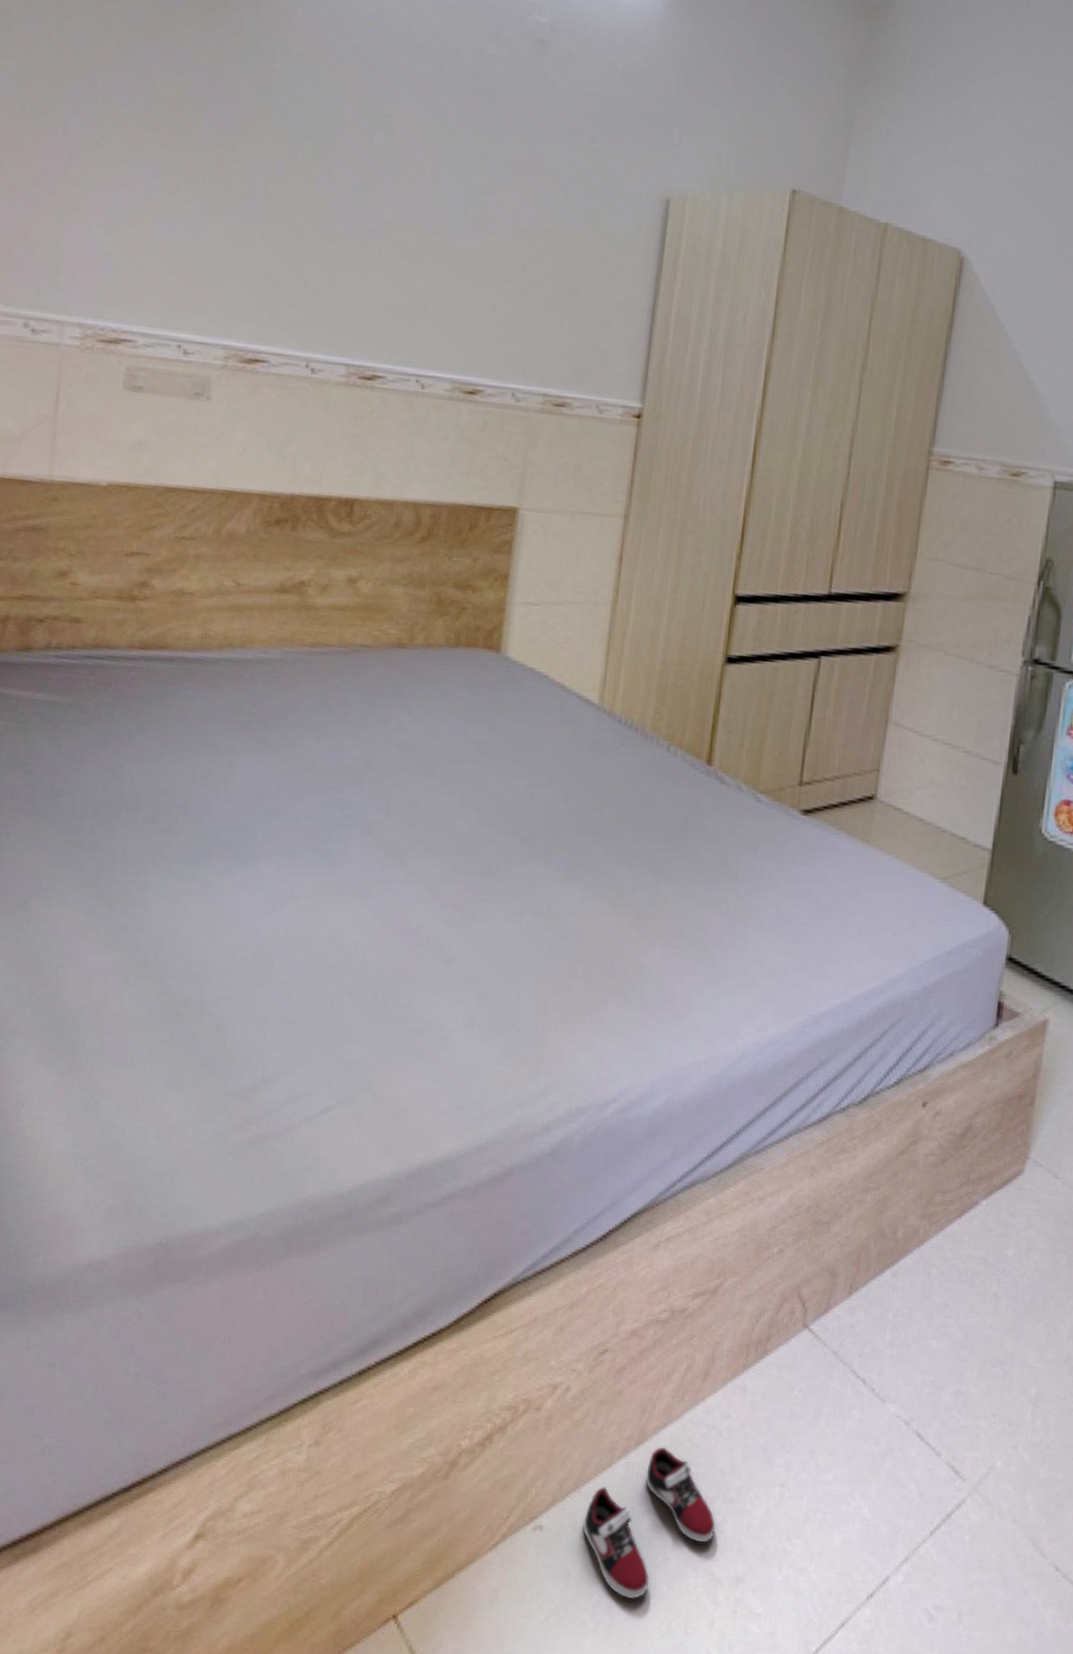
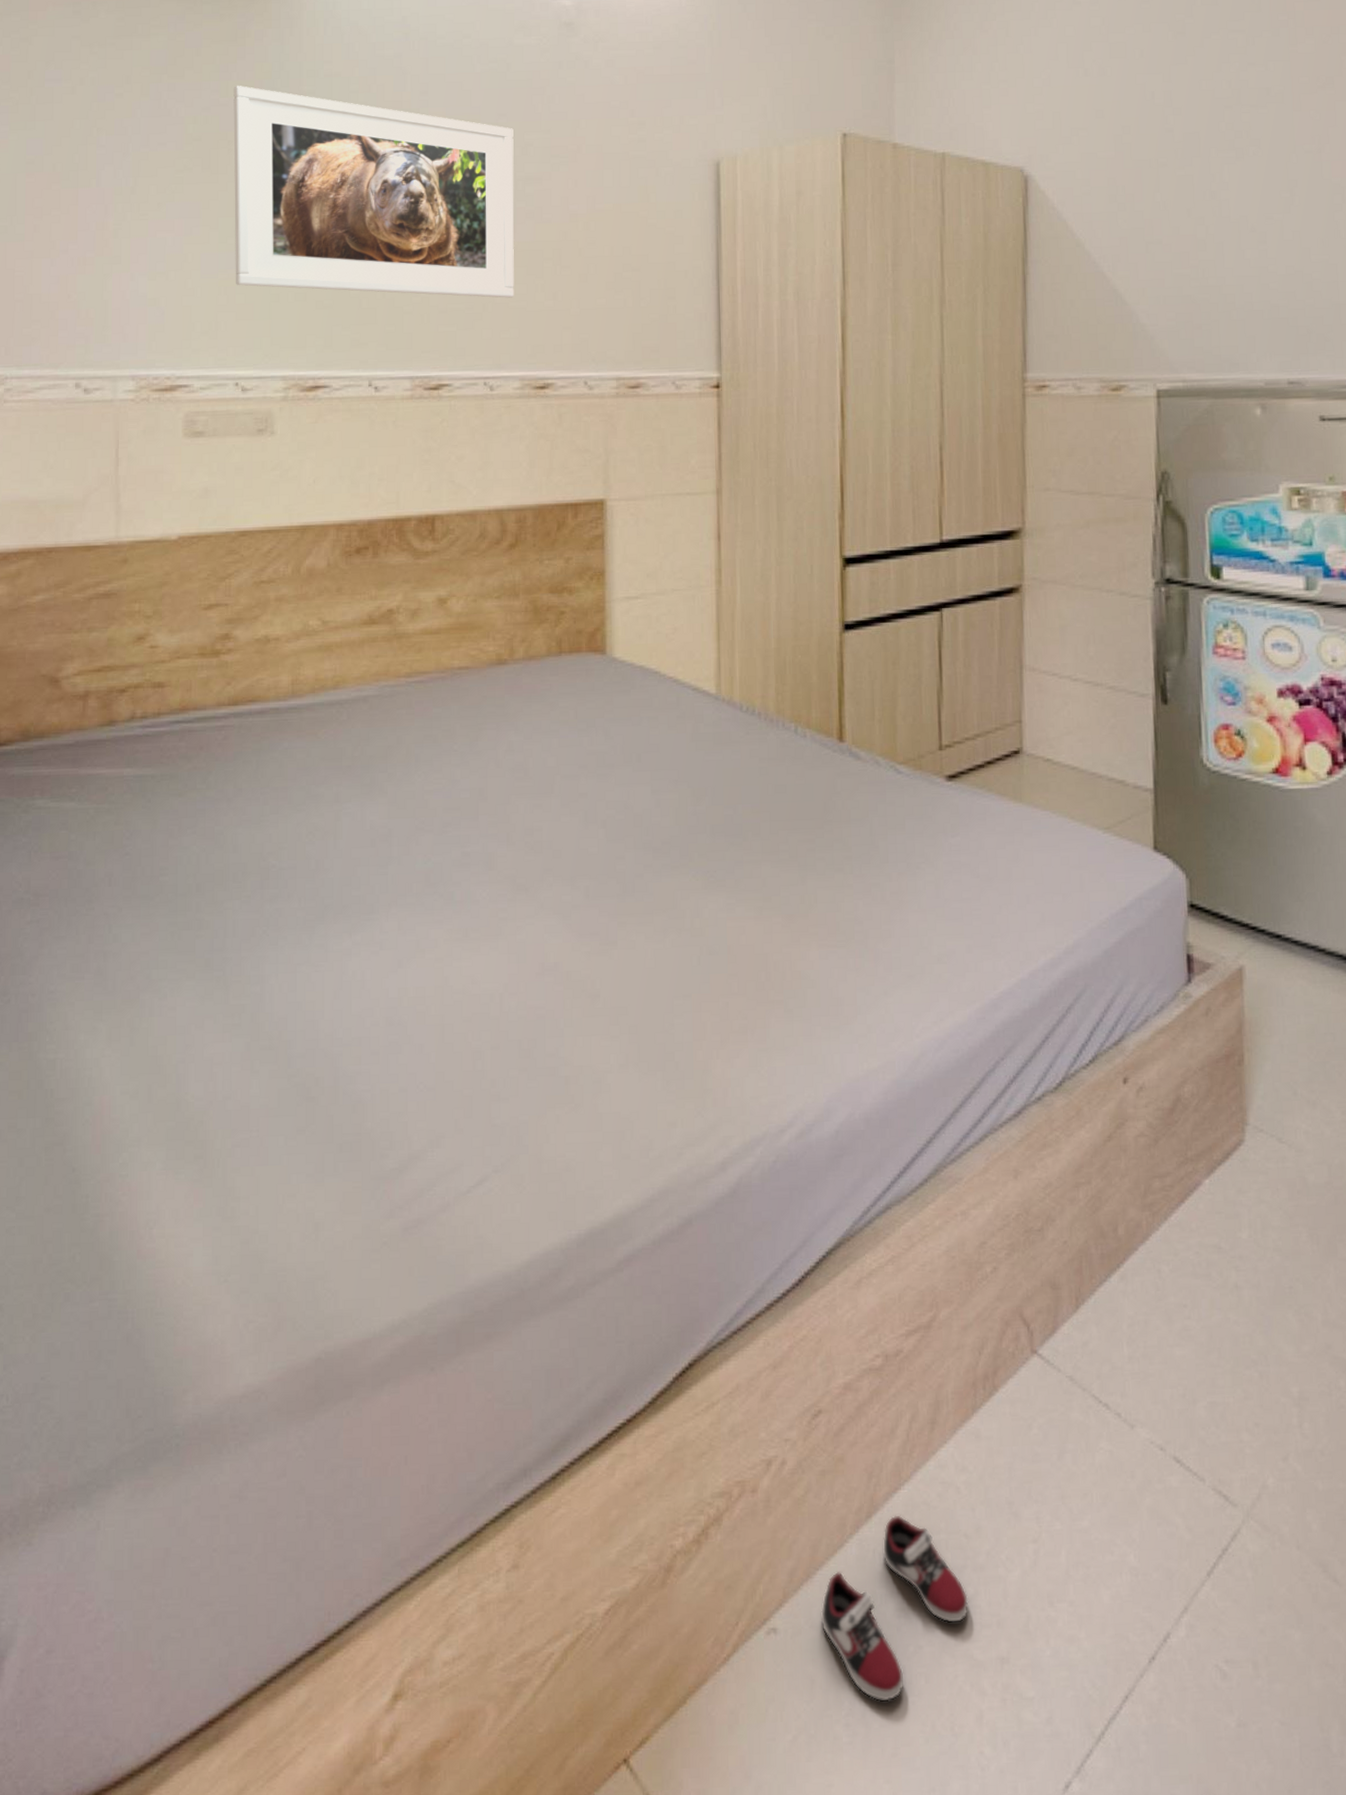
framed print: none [188,54,475,302] -> present [233,86,514,298]

